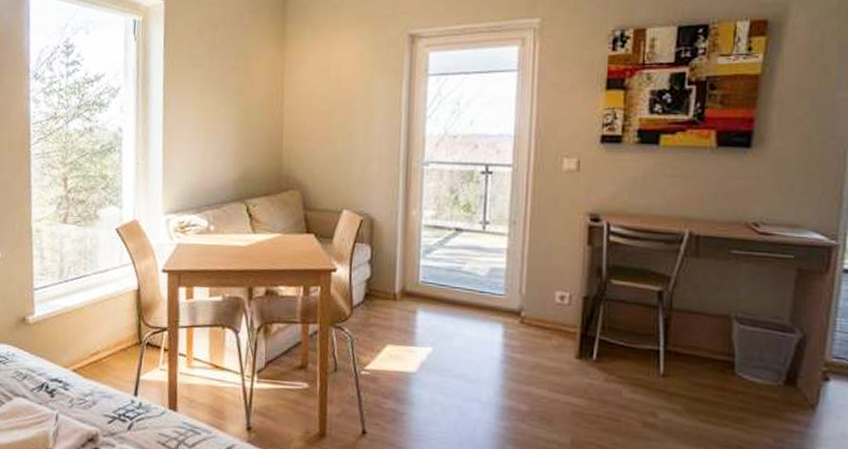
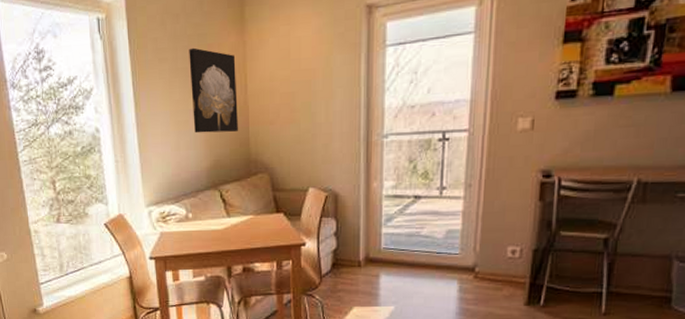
wall art: none [224,57,274,144] -> present [189,47,238,133]

